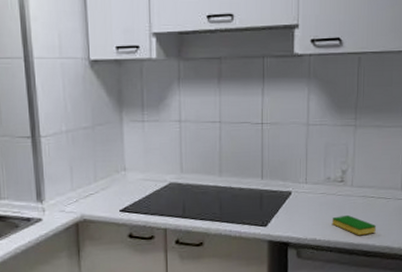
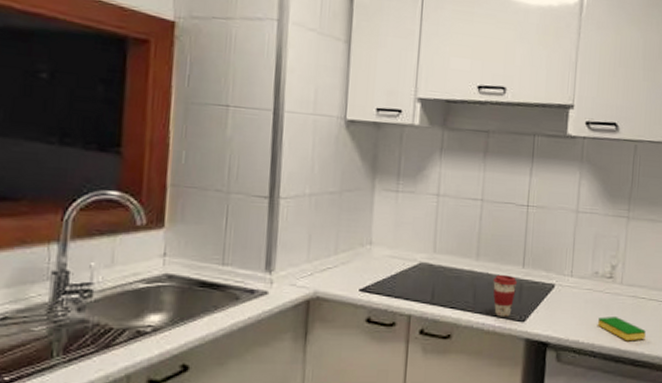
coffee cup: none [236,187,258,224] -> present [493,274,518,317]

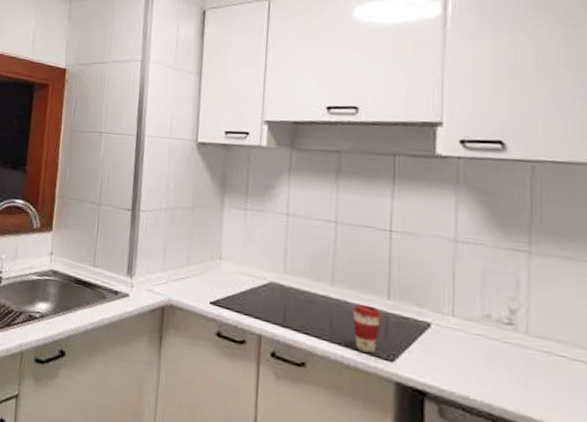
dish sponge: present [597,317,646,341] -> none [494,372,572,412]

